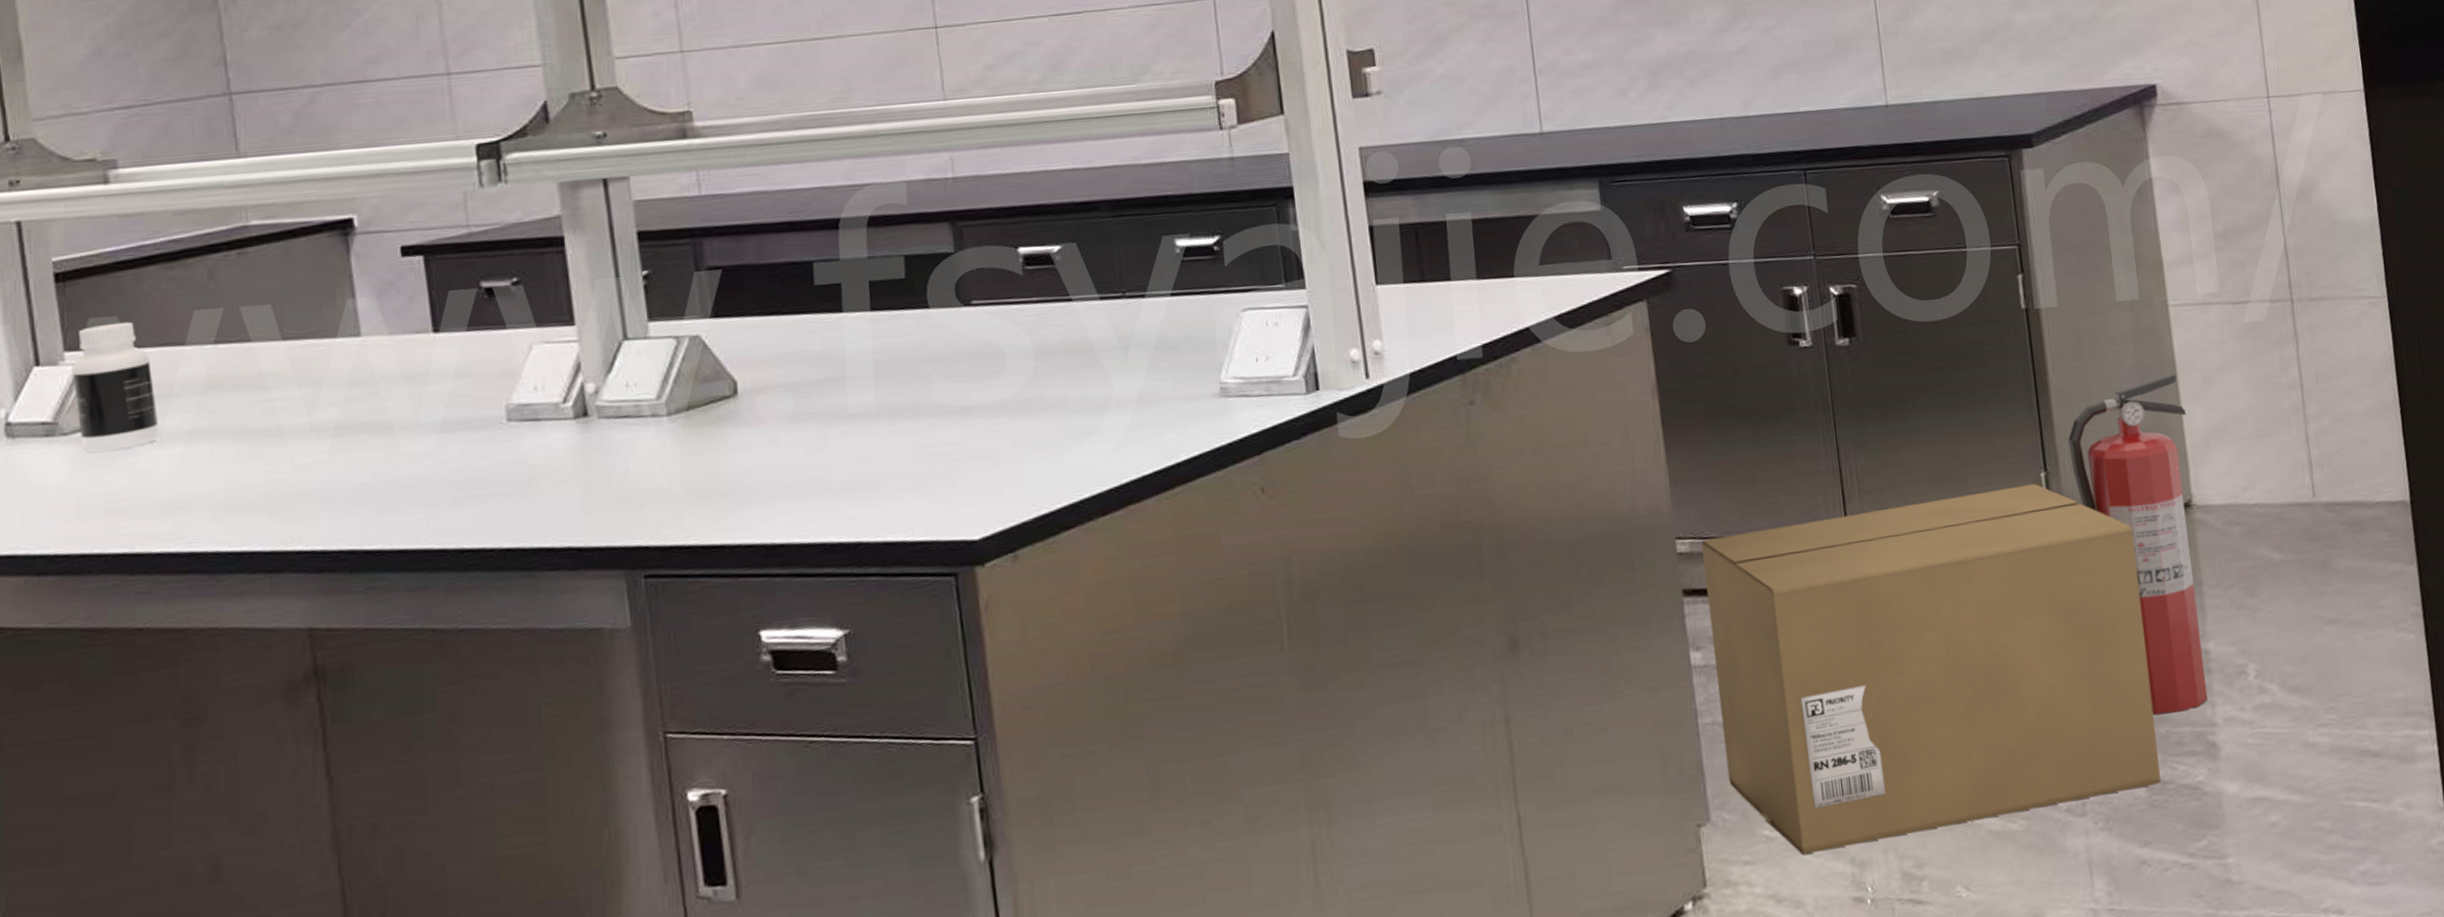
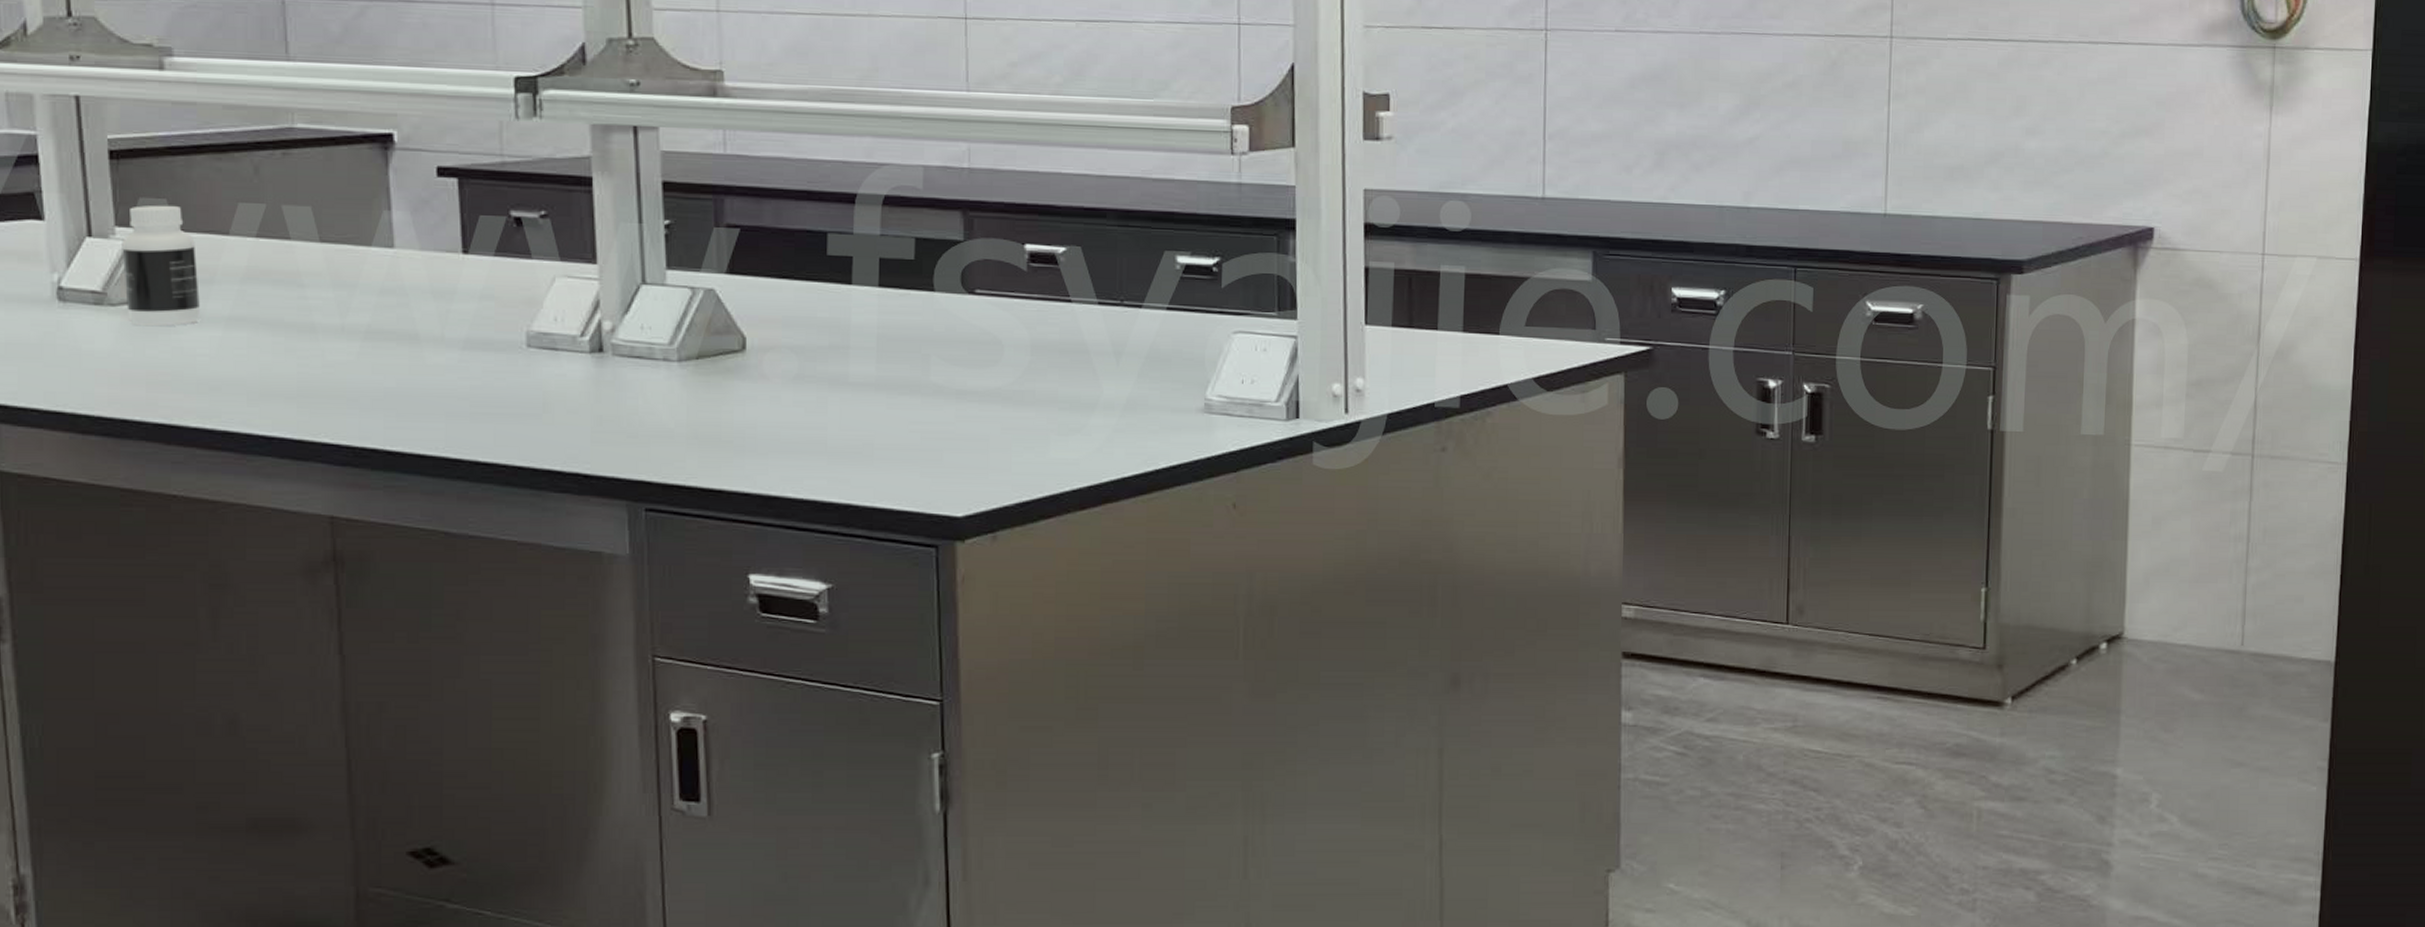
box: present [1701,484,2161,854] -> none [1642,597,2061,910]
fire extinguisher: present [2068,374,2208,714] -> none [2012,511,2131,829]

